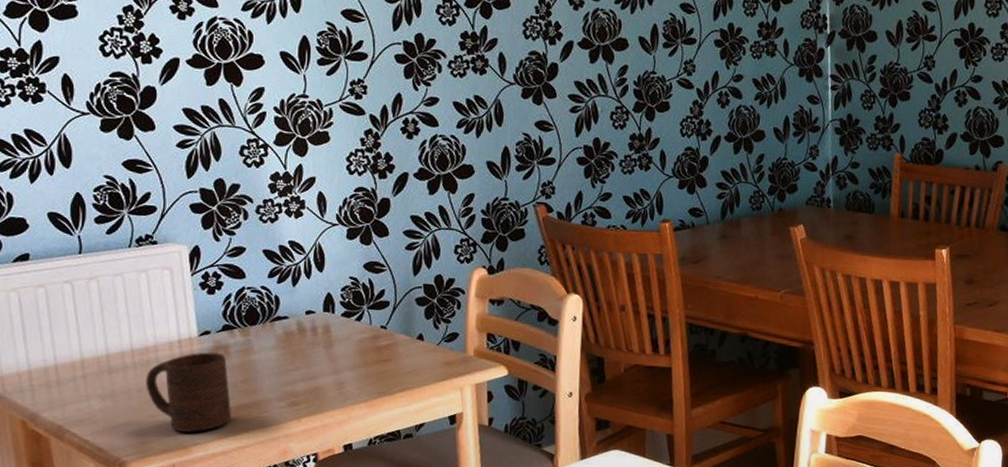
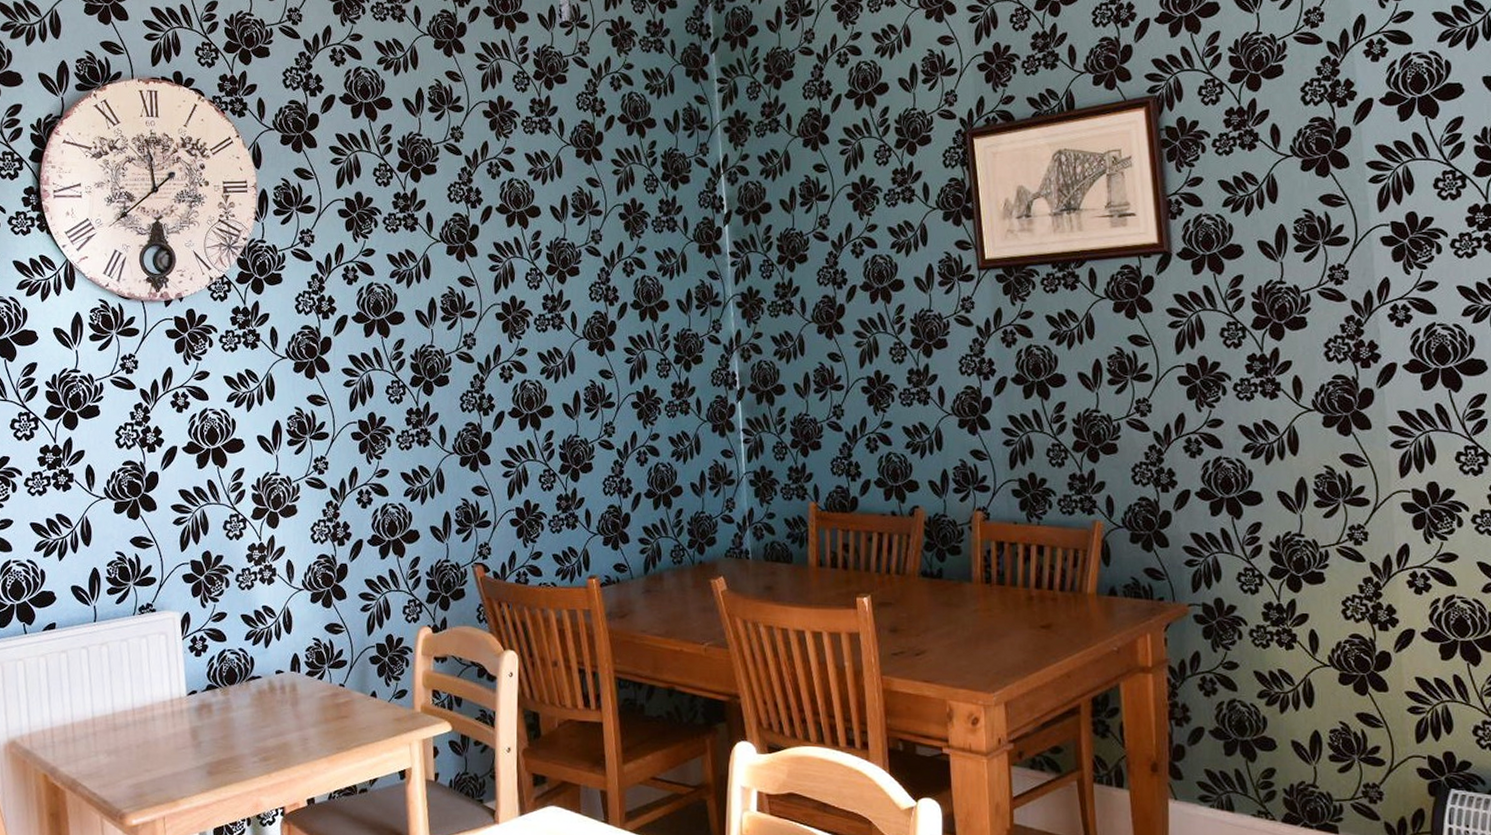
cup: present [146,352,232,432] -> none [143,710,213,786]

